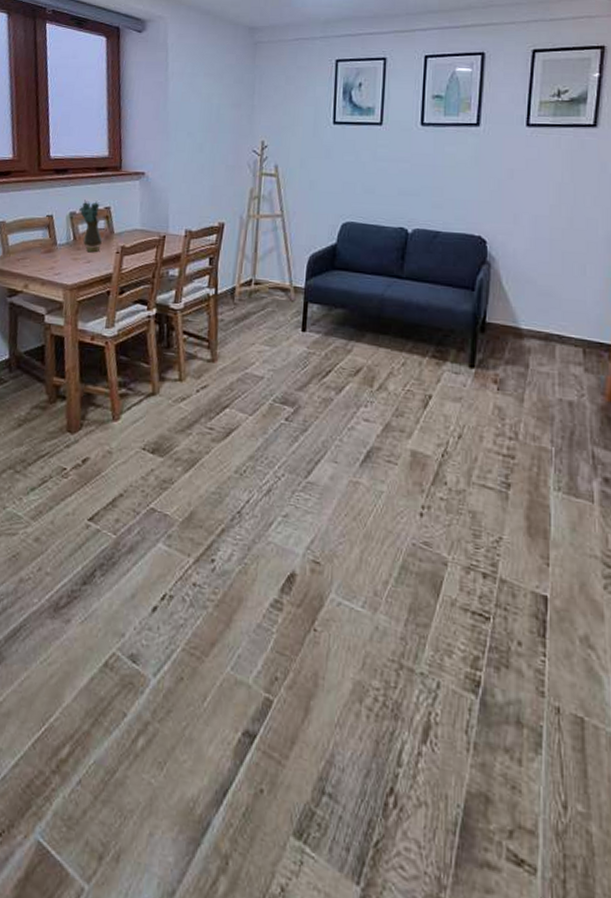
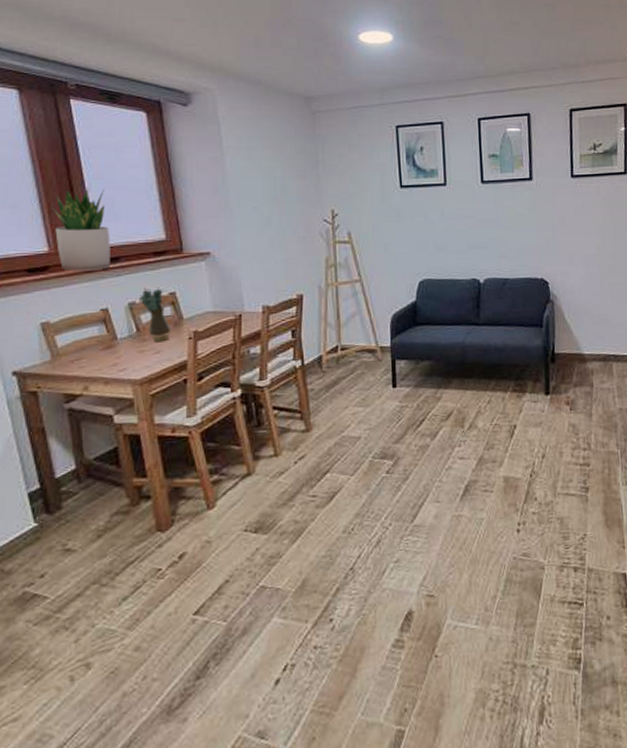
planter: none [19,103,64,180] -> present [51,187,111,272]

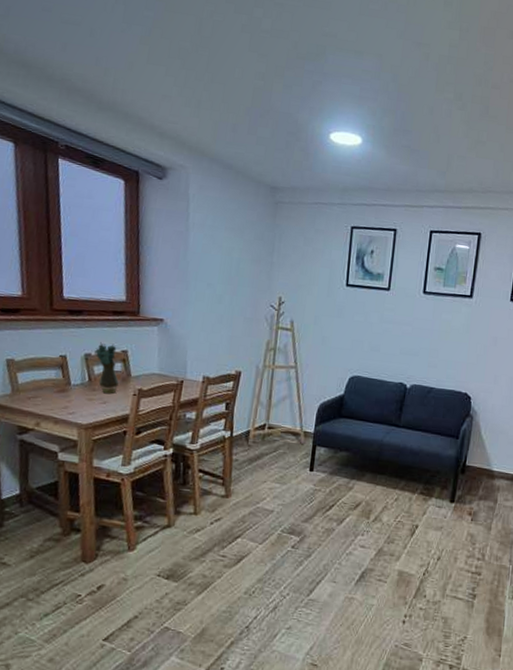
planter: present [51,187,111,272] -> none [29,242,78,320]

